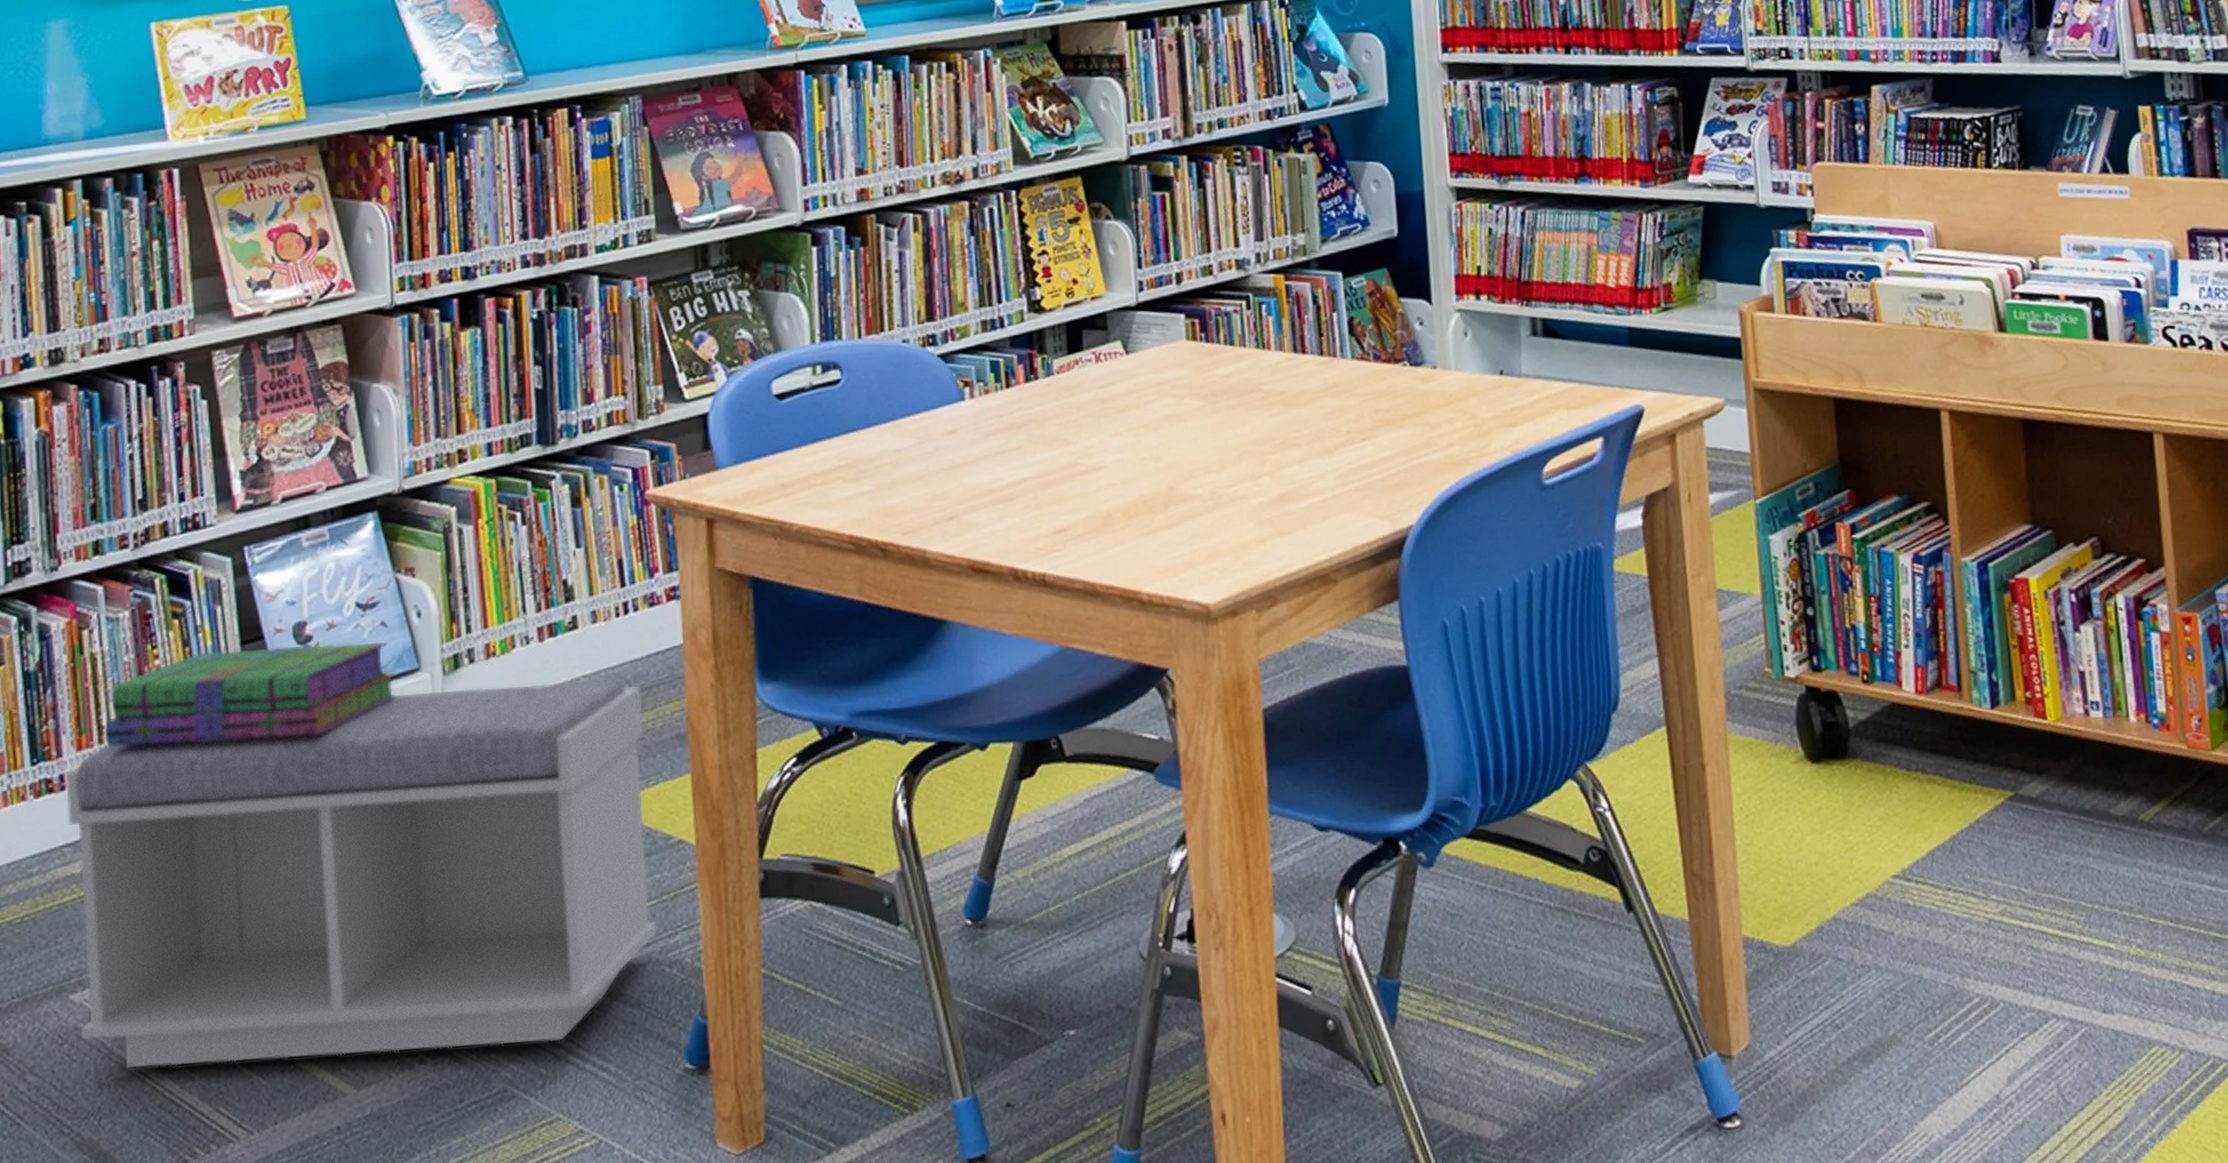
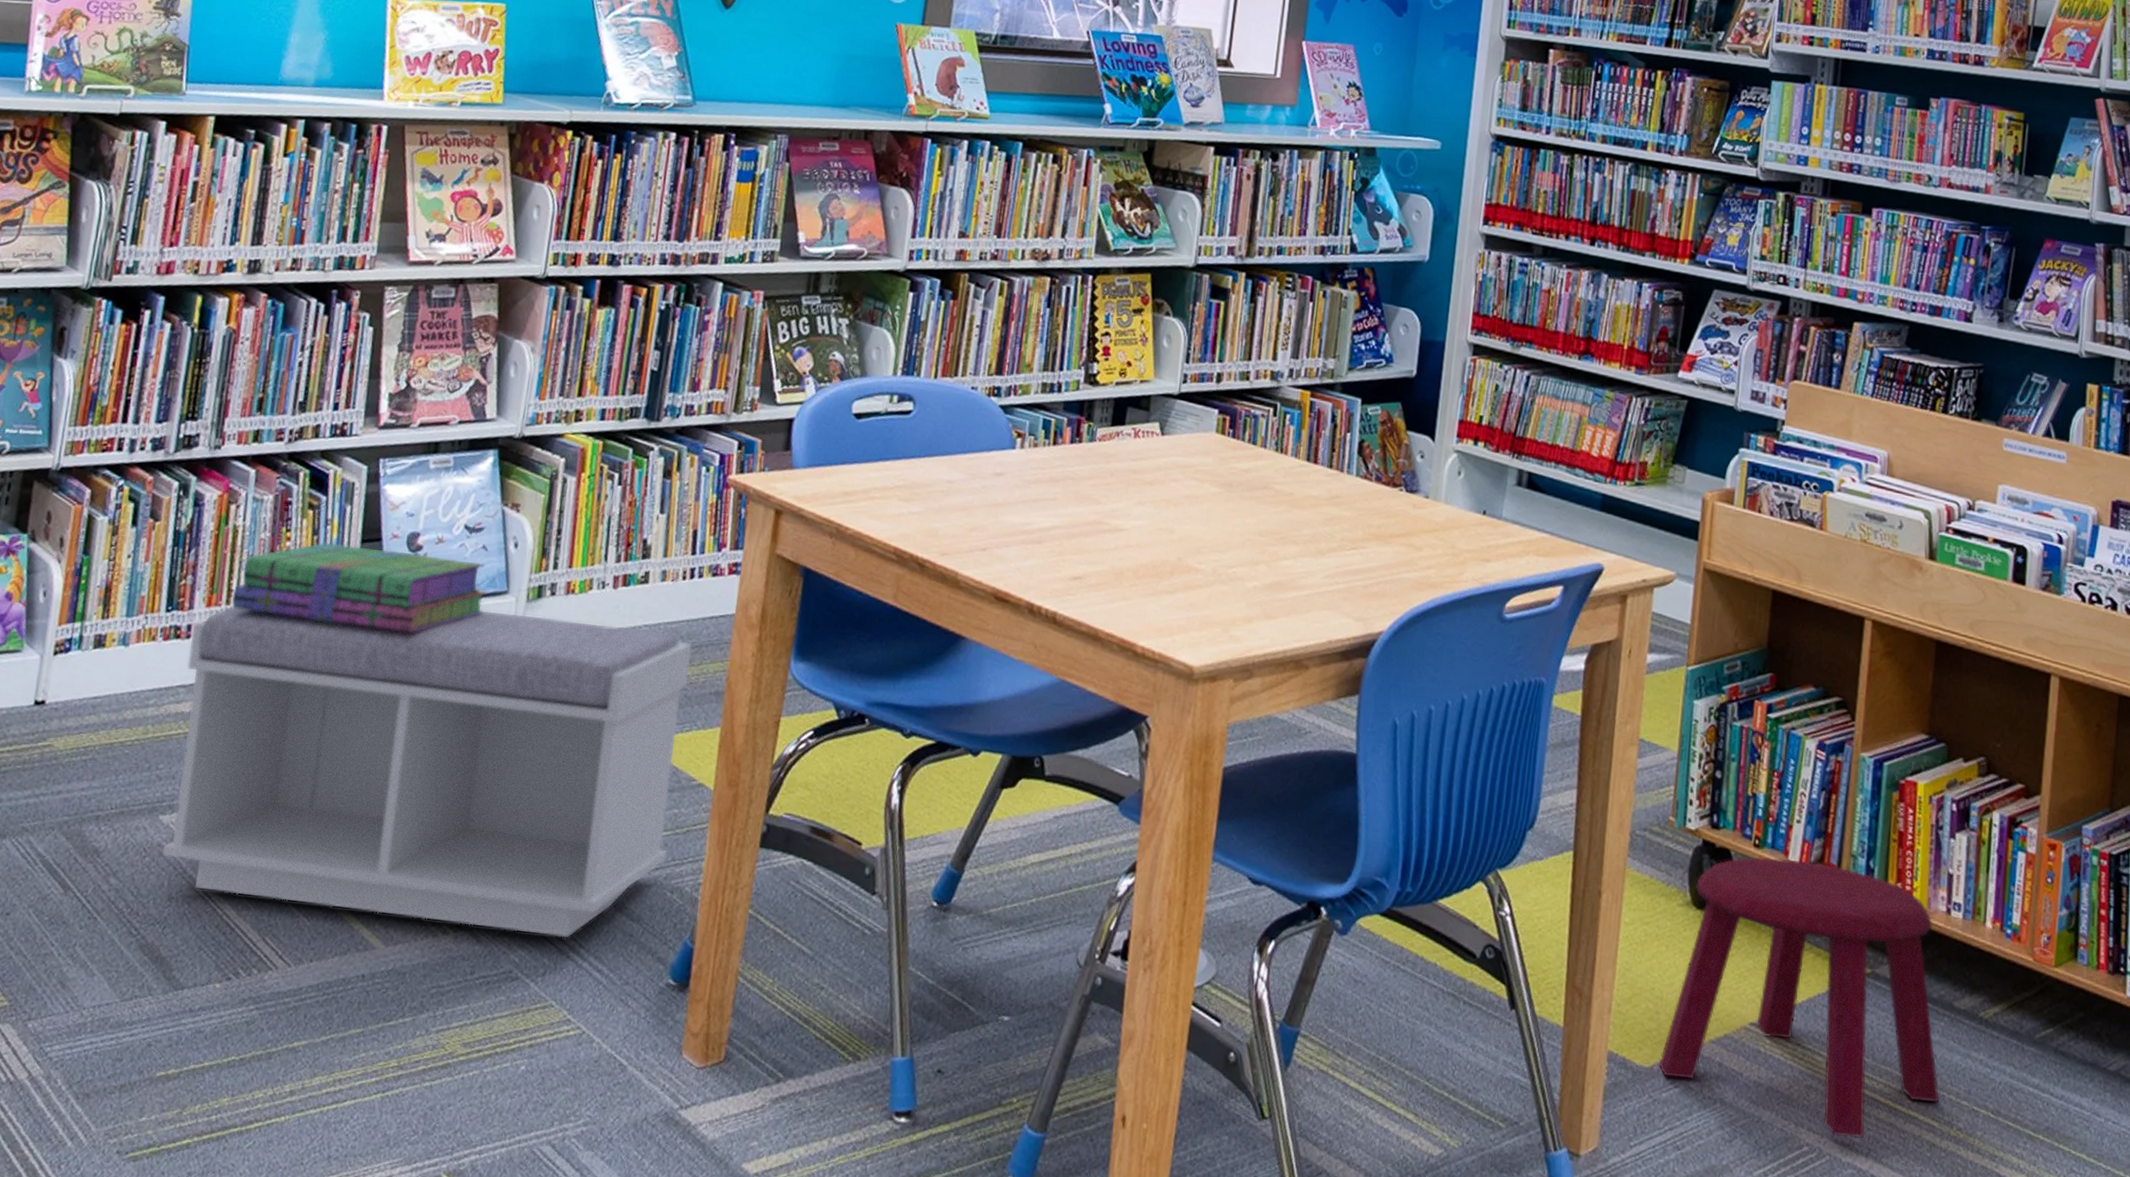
stool: none [1800,686,2113,980] -> present [1658,857,1941,1139]

